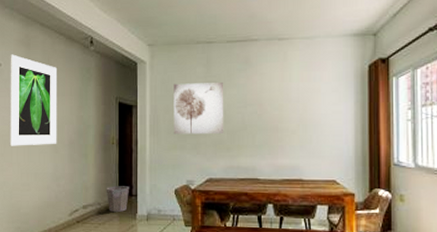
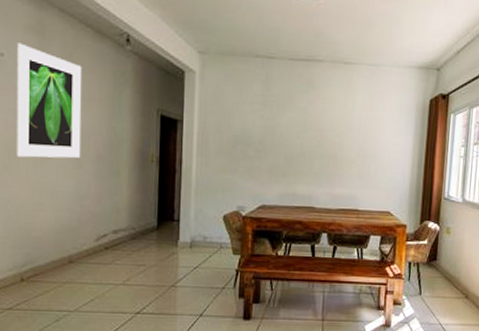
waste bin: present [106,186,129,213] -> none [142,209,170,239]
wall art: present [173,83,224,135] -> none [224,99,284,159]

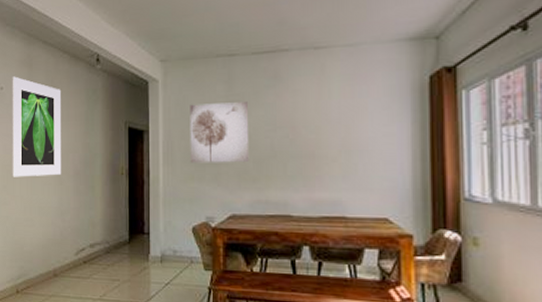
wall art: none [224,99,284,159] -> present [190,102,250,163]

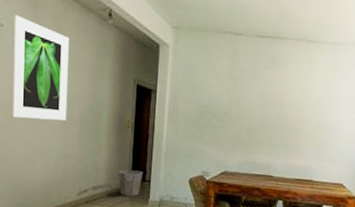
waste bin: none [115,222,140,253] -> present [118,169,143,196]
wall art: present [190,102,250,163] -> none [192,72,248,130]

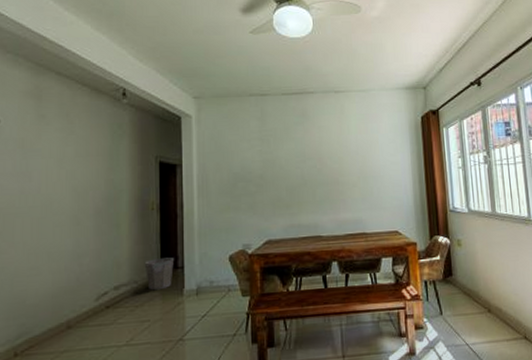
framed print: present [12,14,70,121] -> none [10,108,80,222]

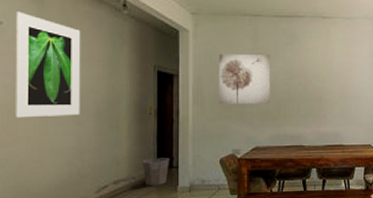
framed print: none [10,108,80,222] -> present [14,11,81,118]
wall art: none [224,137,283,195] -> present [219,54,271,105]

